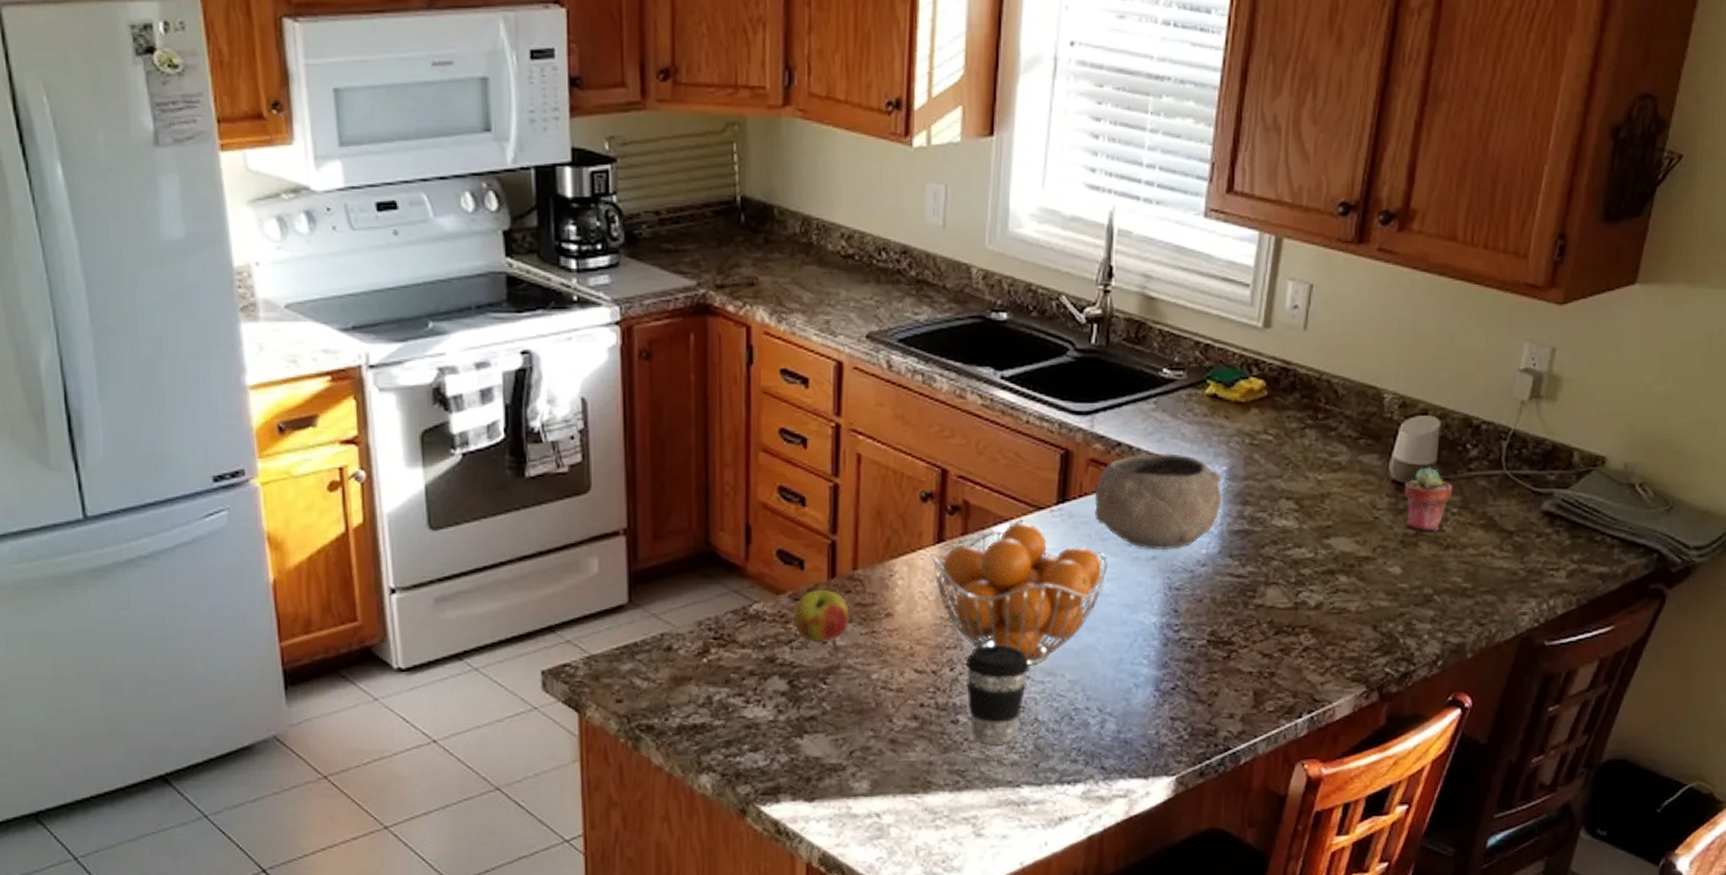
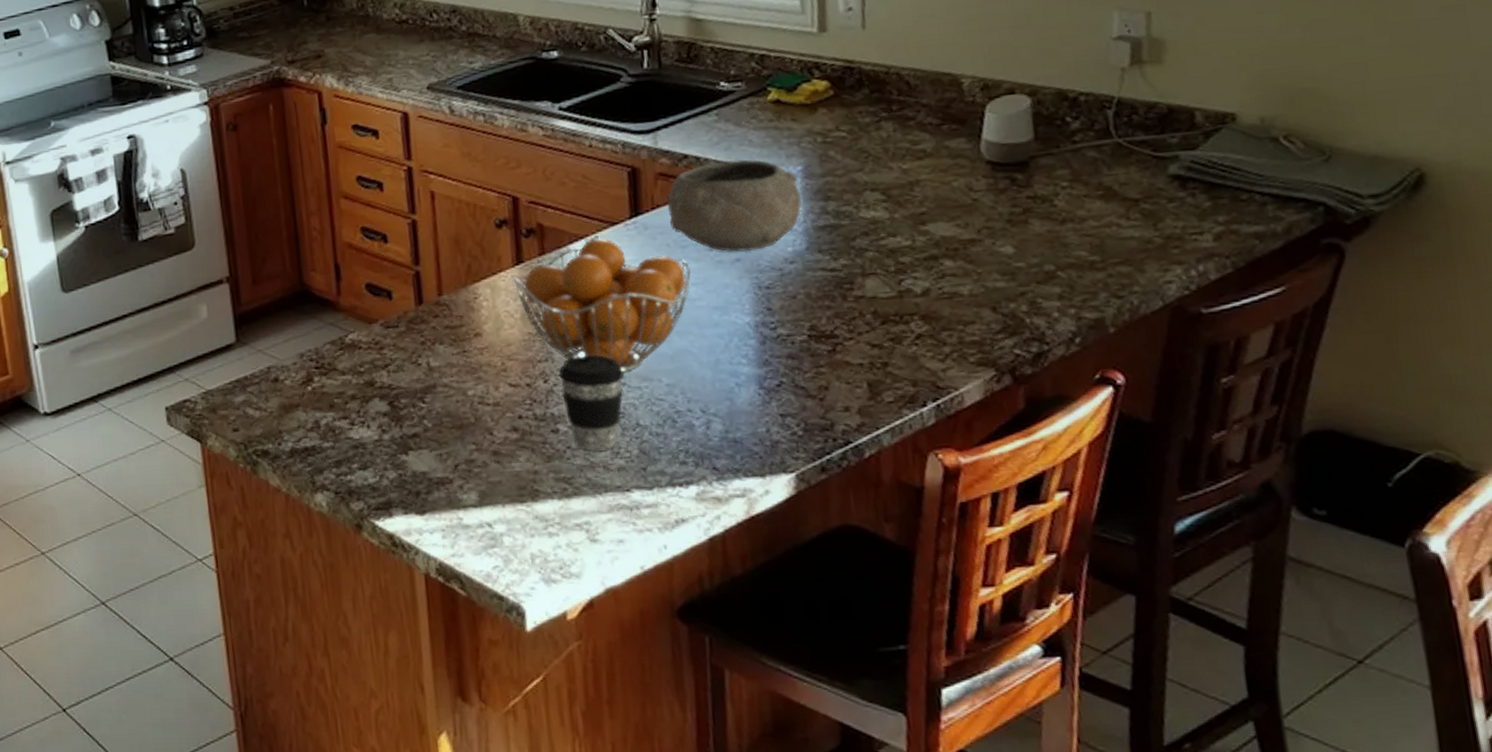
apple: present [792,589,851,643] -> none [386,315,441,365]
potted succulent: present [1404,467,1453,531] -> none [1001,144,1059,208]

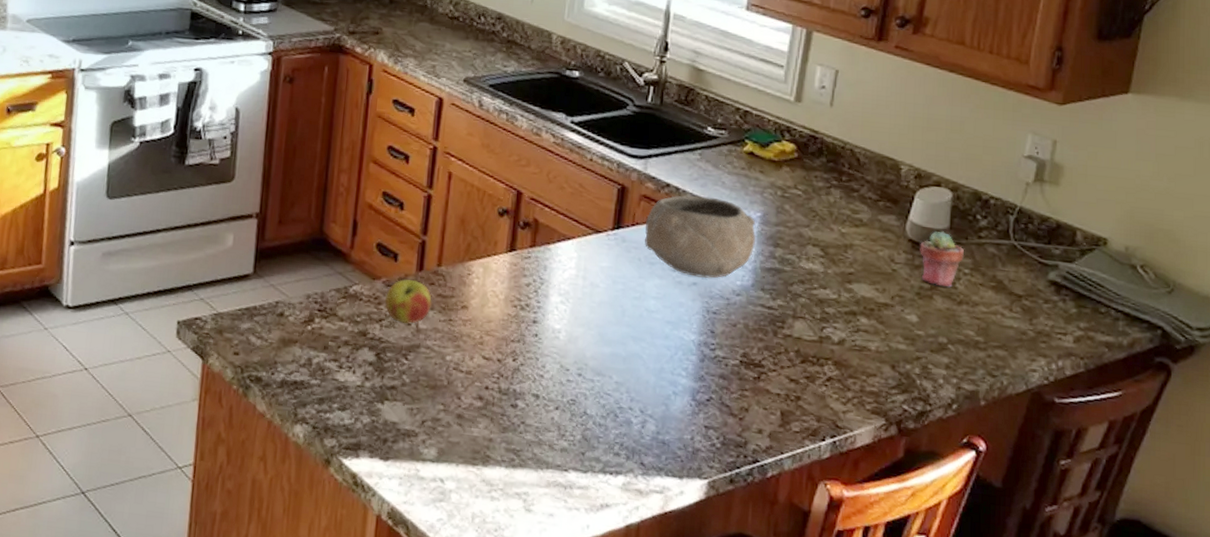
apple: none [386,315,441,365] -> present [384,279,433,324]
fruit basket: present [514,238,692,373] -> none [504,241,655,365]
coffee cup: present [558,355,624,451] -> none [526,342,582,431]
potted succulent: none [1001,144,1059,208] -> present [920,231,965,288]

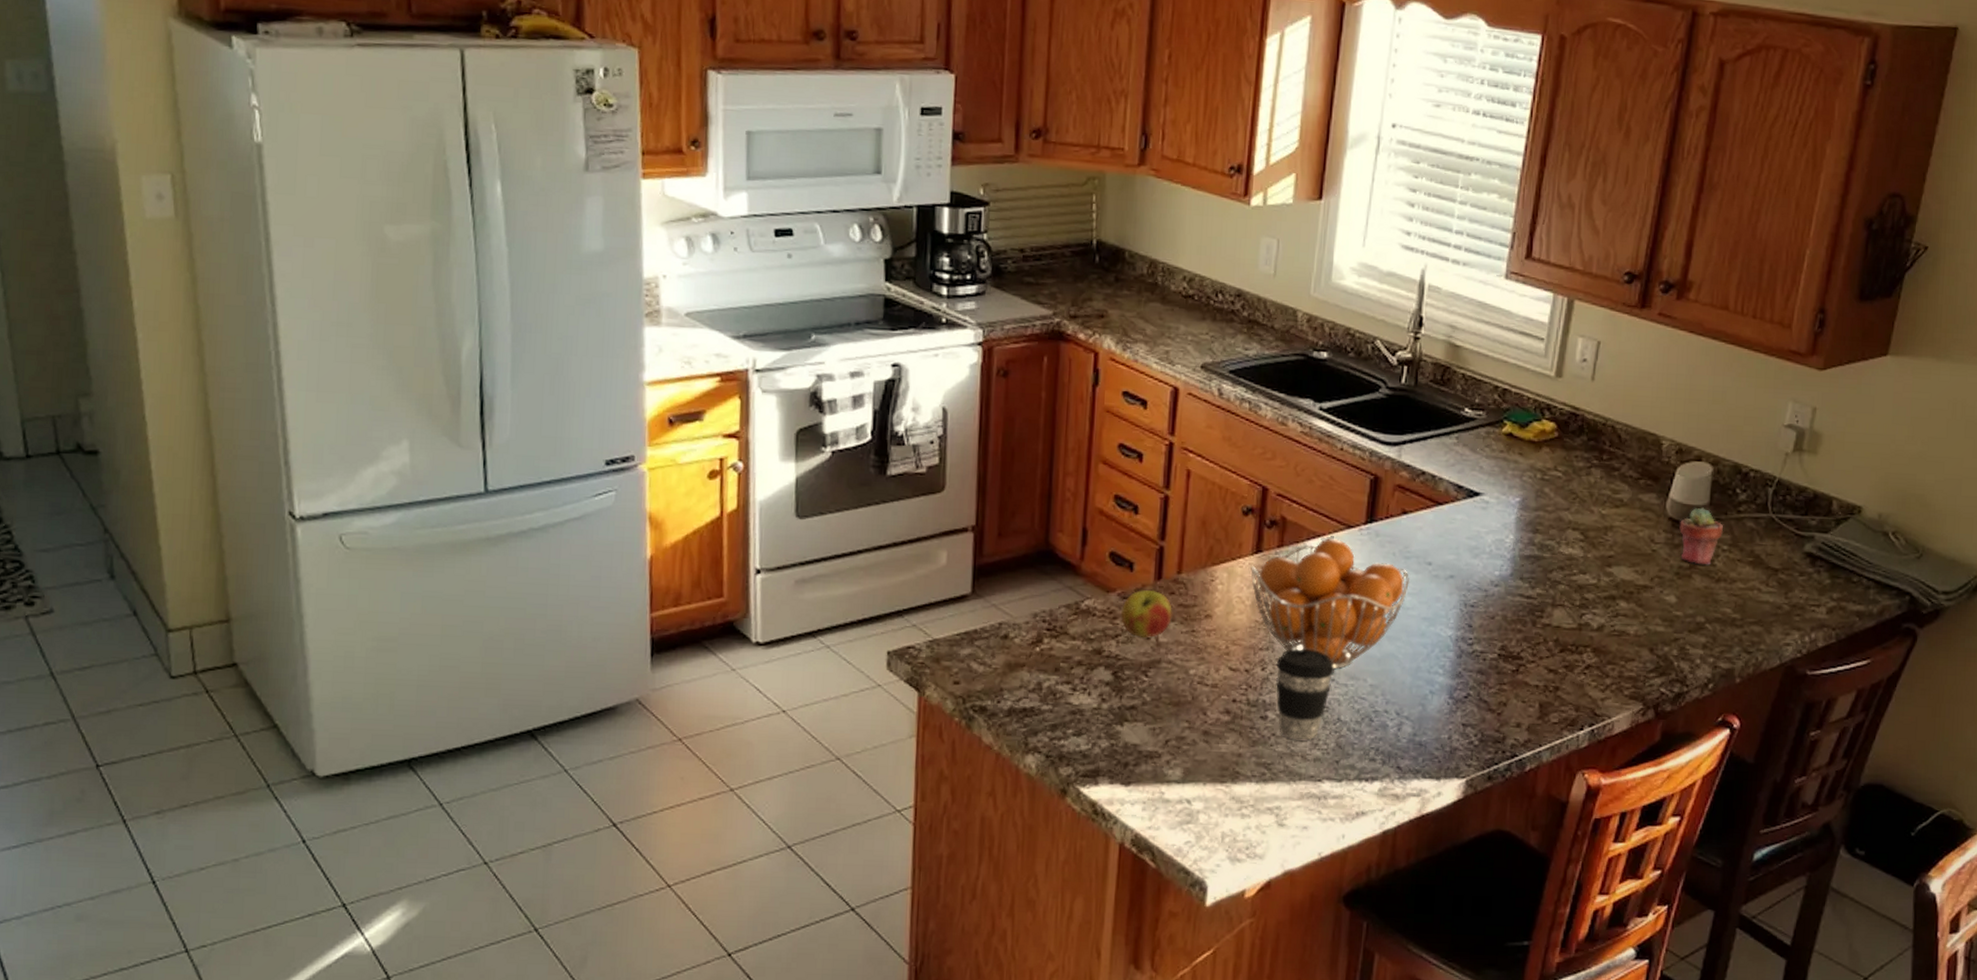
fruit basket: none [504,241,655,365] -> present [1250,538,1410,670]
coffee cup: none [526,342,582,431] -> present [1276,648,1334,741]
bowl: present [645,195,756,278] -> none [1399,482,1514,570]

